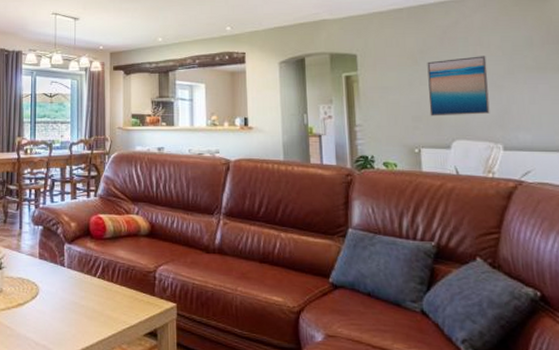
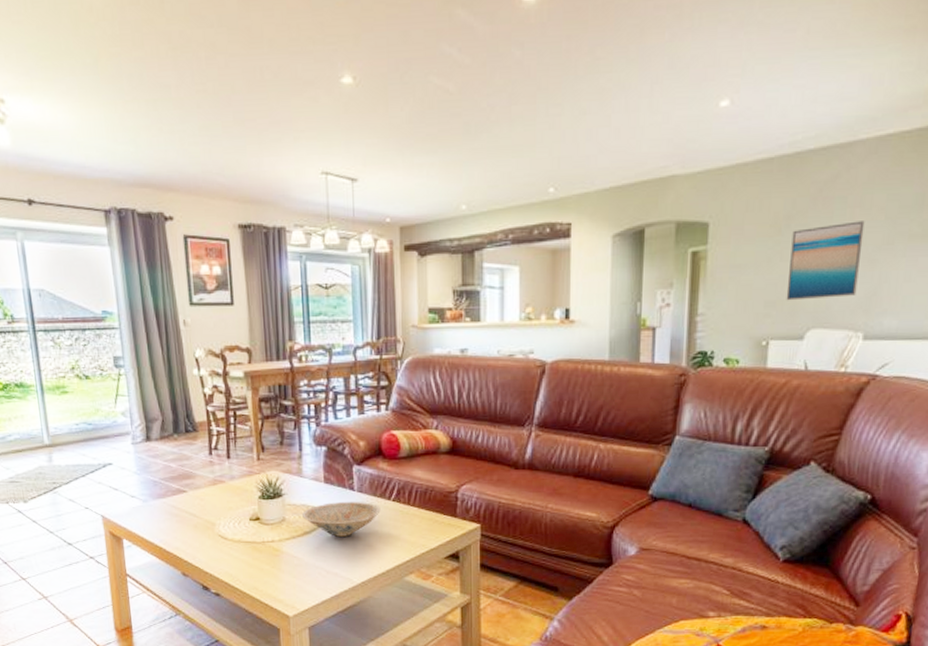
bowl: none [17,276,87,310] -> present [301,501,381,537]

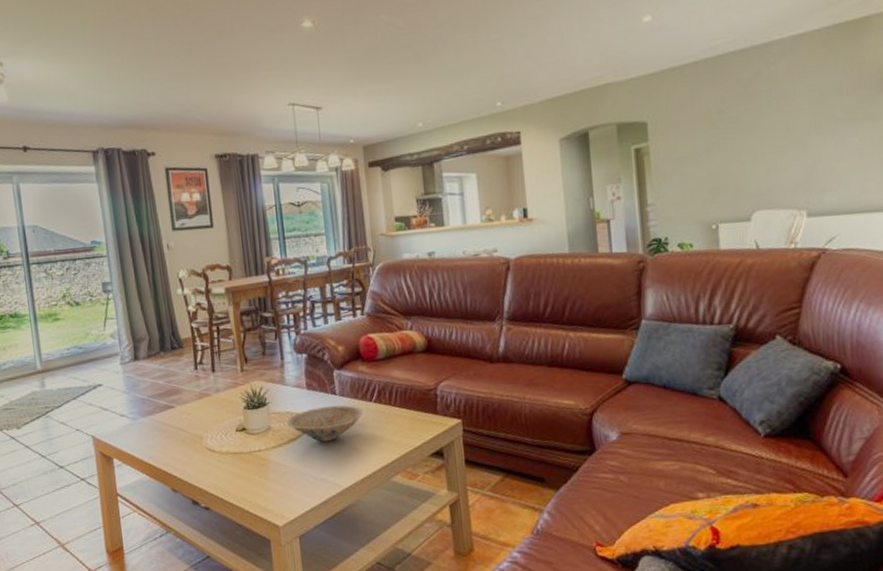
wall art: present [786,221,865,301] -> none [725,110,794,187]

